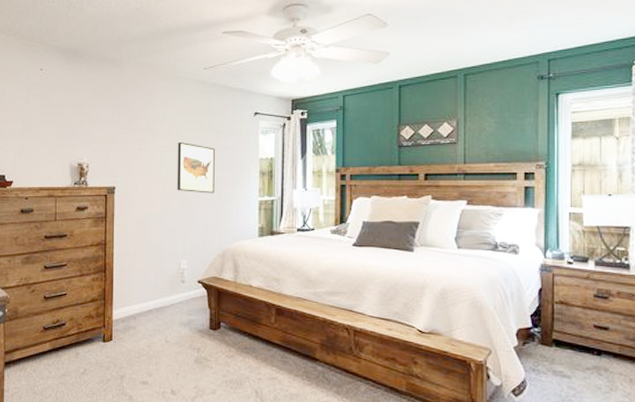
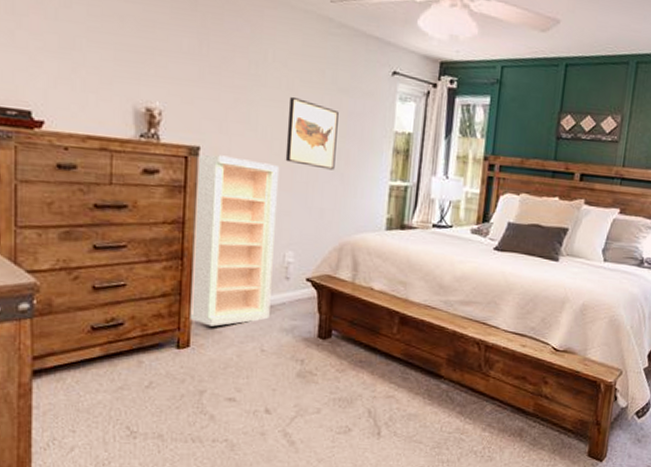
shelving unit: none [112,191,173,323] -> present [190,154,280,327]

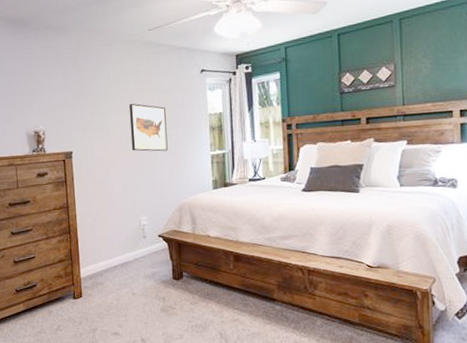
shelving unit: present [190,154,280,327] -> none [73,154,135,280]

